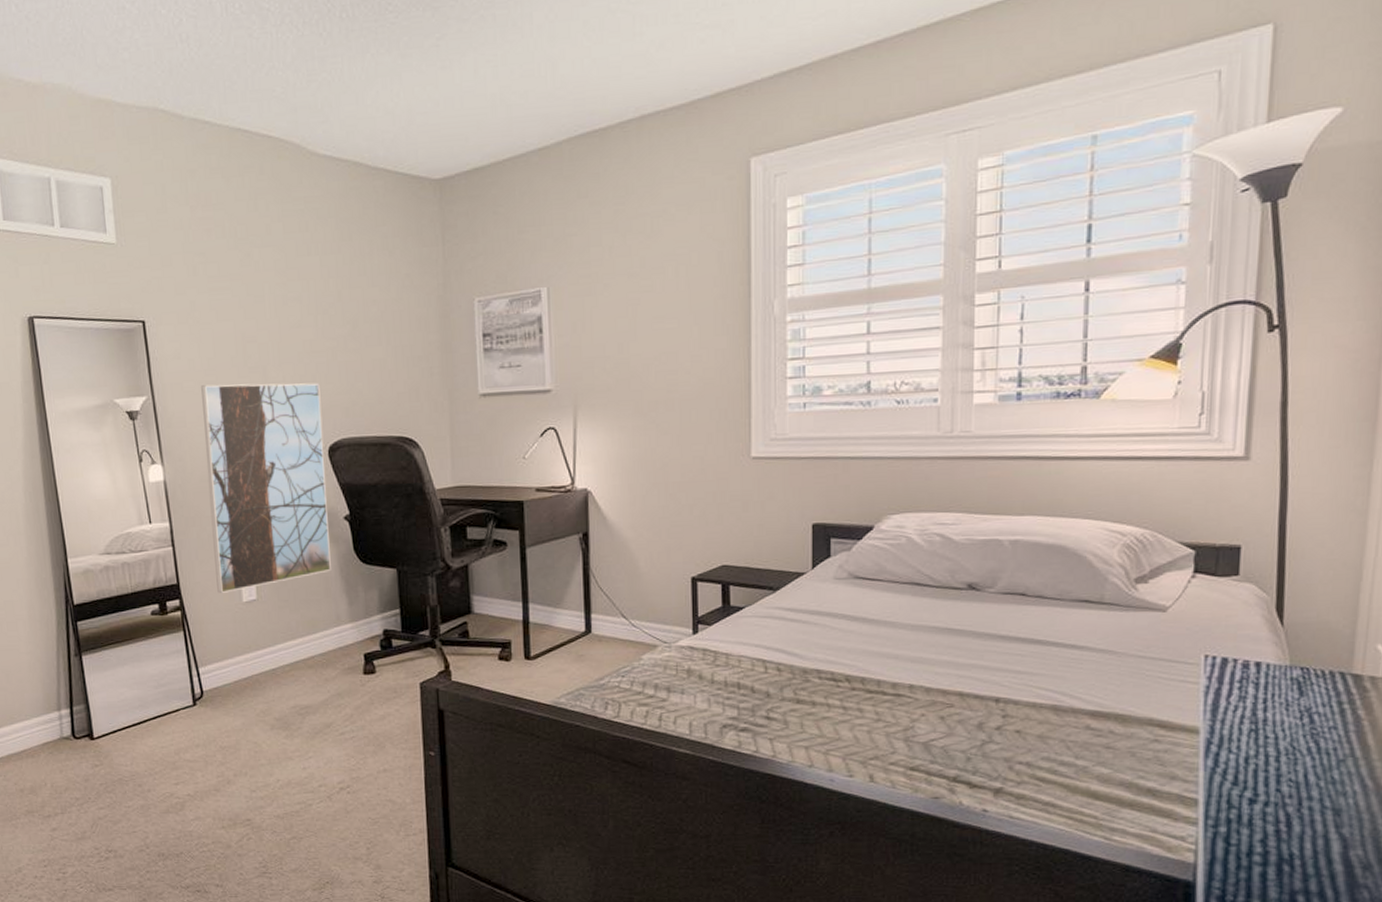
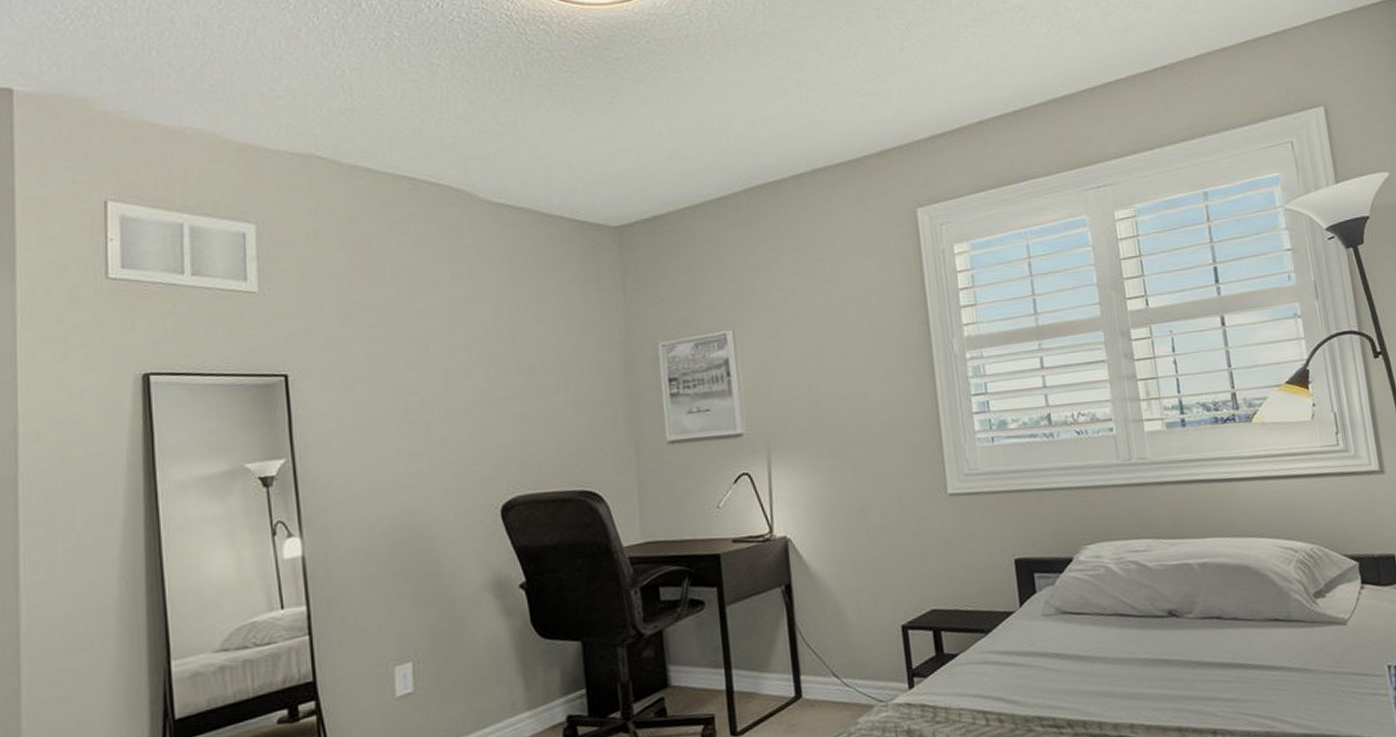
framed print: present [201,383,331,593] -> none [352,436,505,688]

